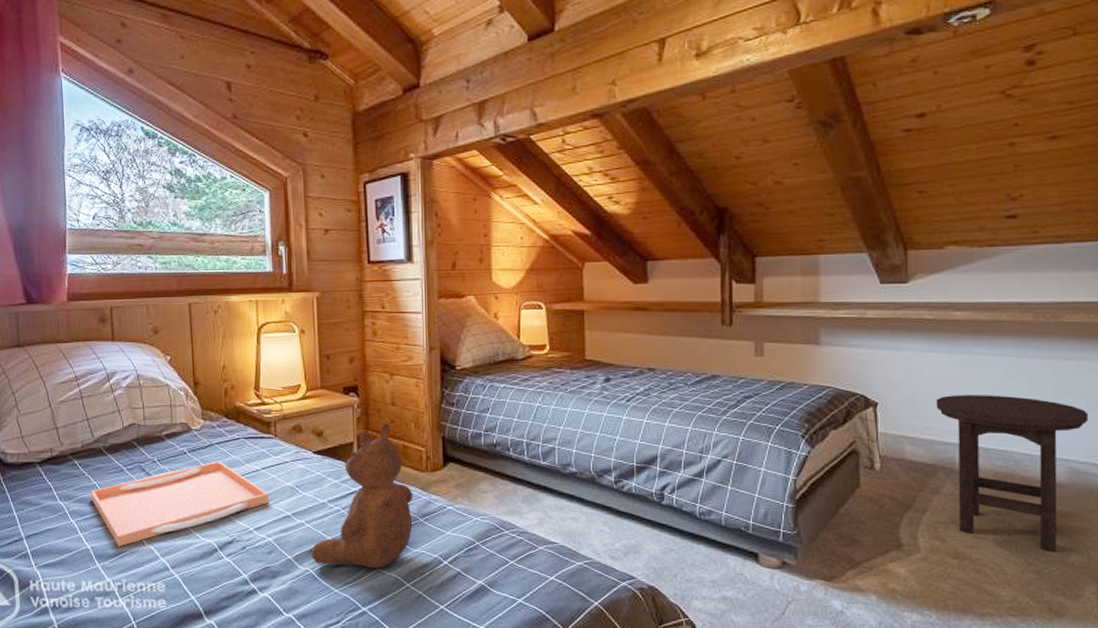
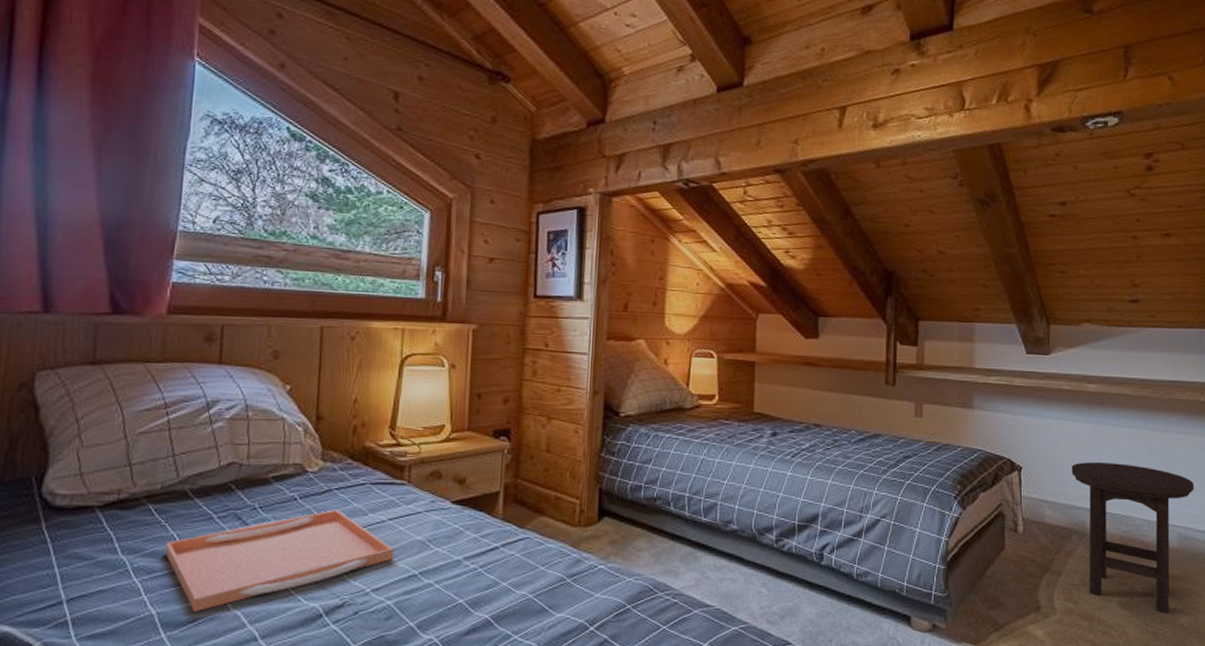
teddy bear: present [311,424,413,569] -> none [437,472,562,636]

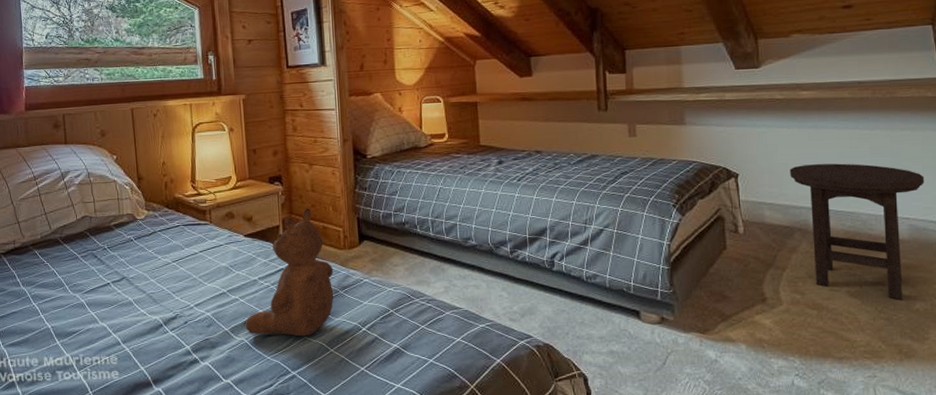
serving tray: present [165,509,394,611] -> none [50,246,207,325]
teddy bear: none [437,472,562,636] -> present [245,208,334,337]

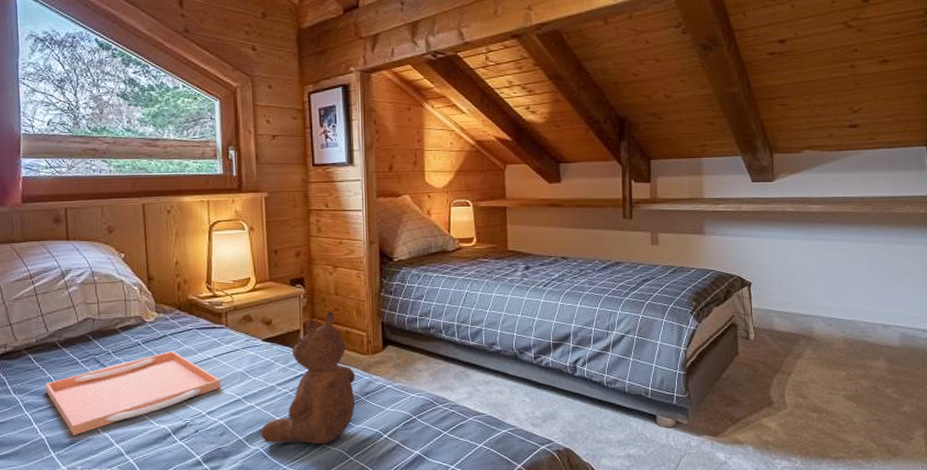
serving tray: none [50,246,207,325] -> present [46,351,221,435]
stool: present [790,163,925,301] -> none [797,274,915,404]

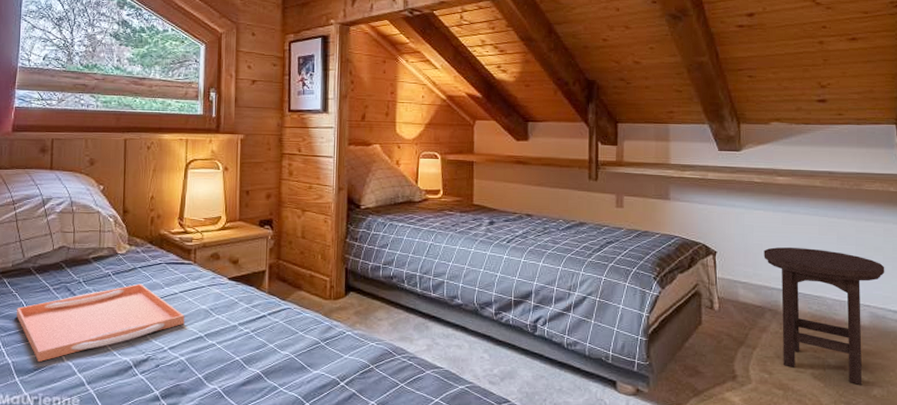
teddy bear: present [260,312,356,445] -> none [219,255,317,388]
stool: none [797,274,915,404] -> present [764,247,885,386]

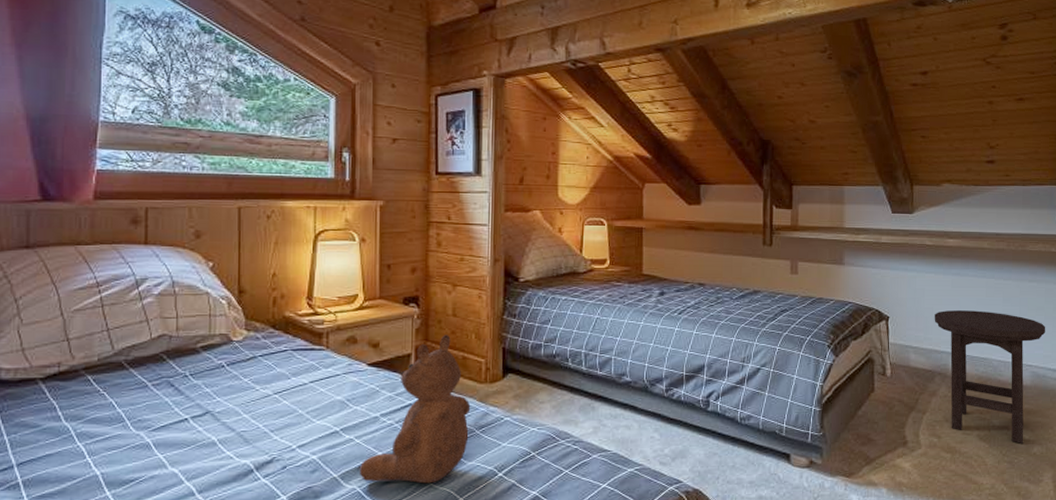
serving tray: present [17,283,185,362] -> none [106,374,316,471]
teddy bear: none [219,255,317,388] -> present [359,335,471,484]

